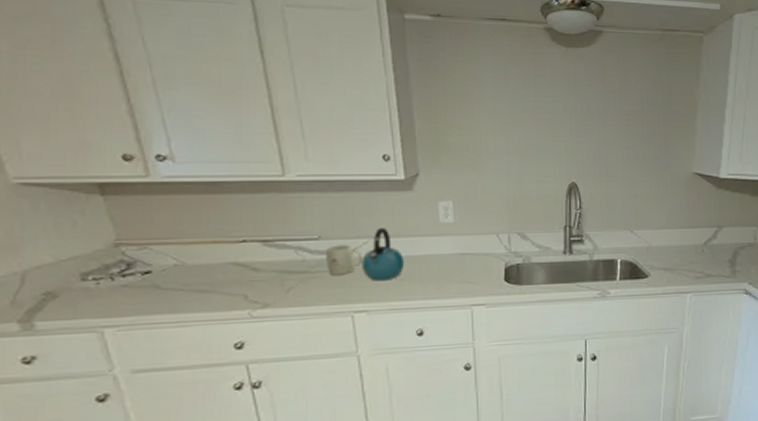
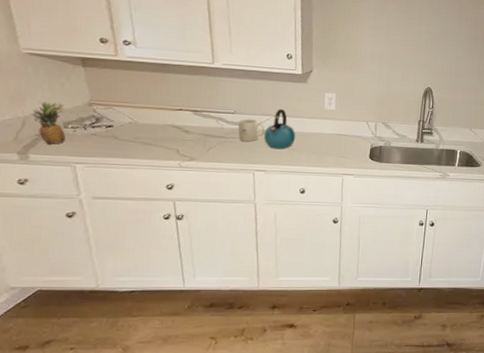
fruit: none [32,247,85,305] -> present [30,101,66,145]

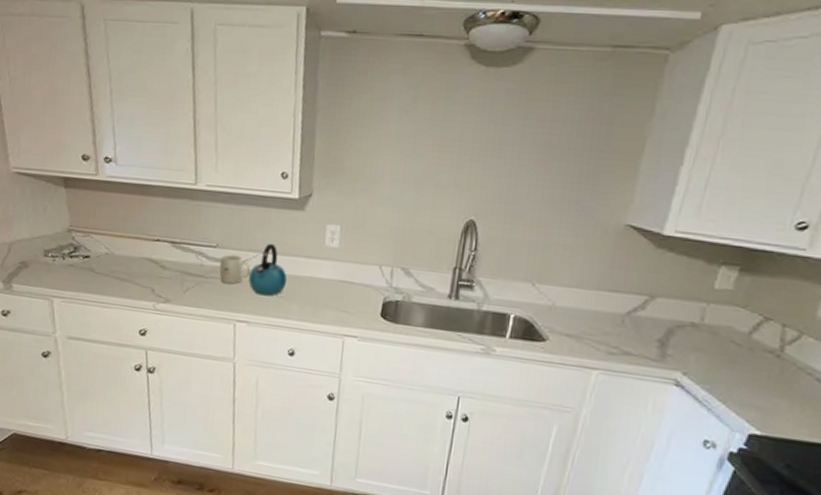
fruit: present [30,101,66,145] -> none [16,226,46,275]

